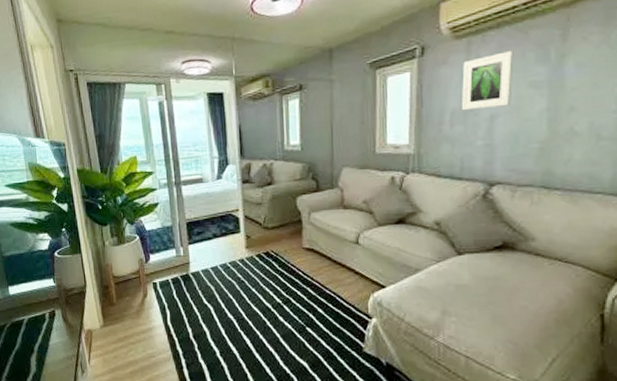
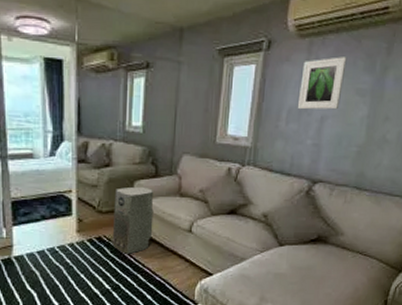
air purifier: none [278,201,319,268] -> present [112,186,154,254]

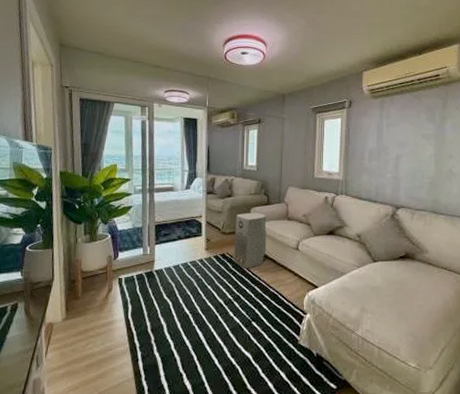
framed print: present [297,57,347,110] -> none [376,111,412,151]

